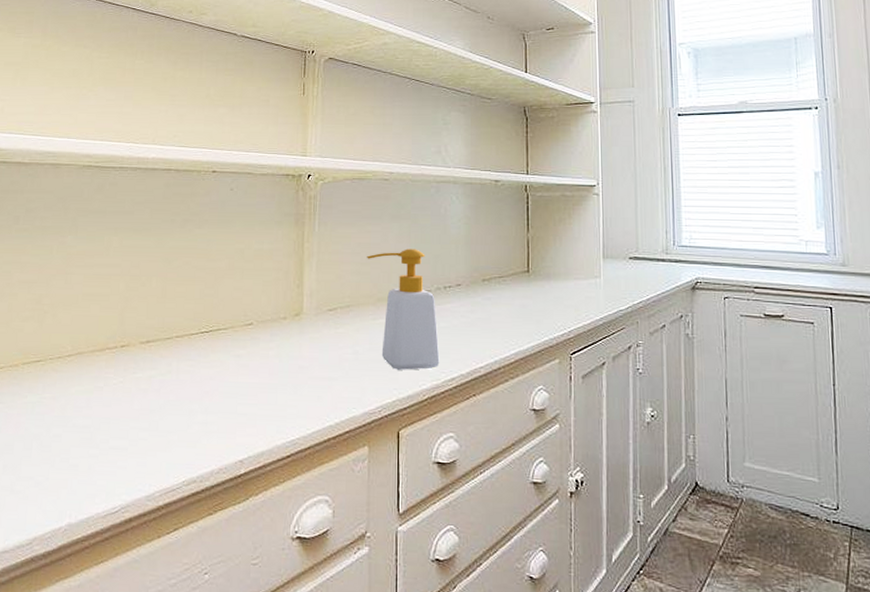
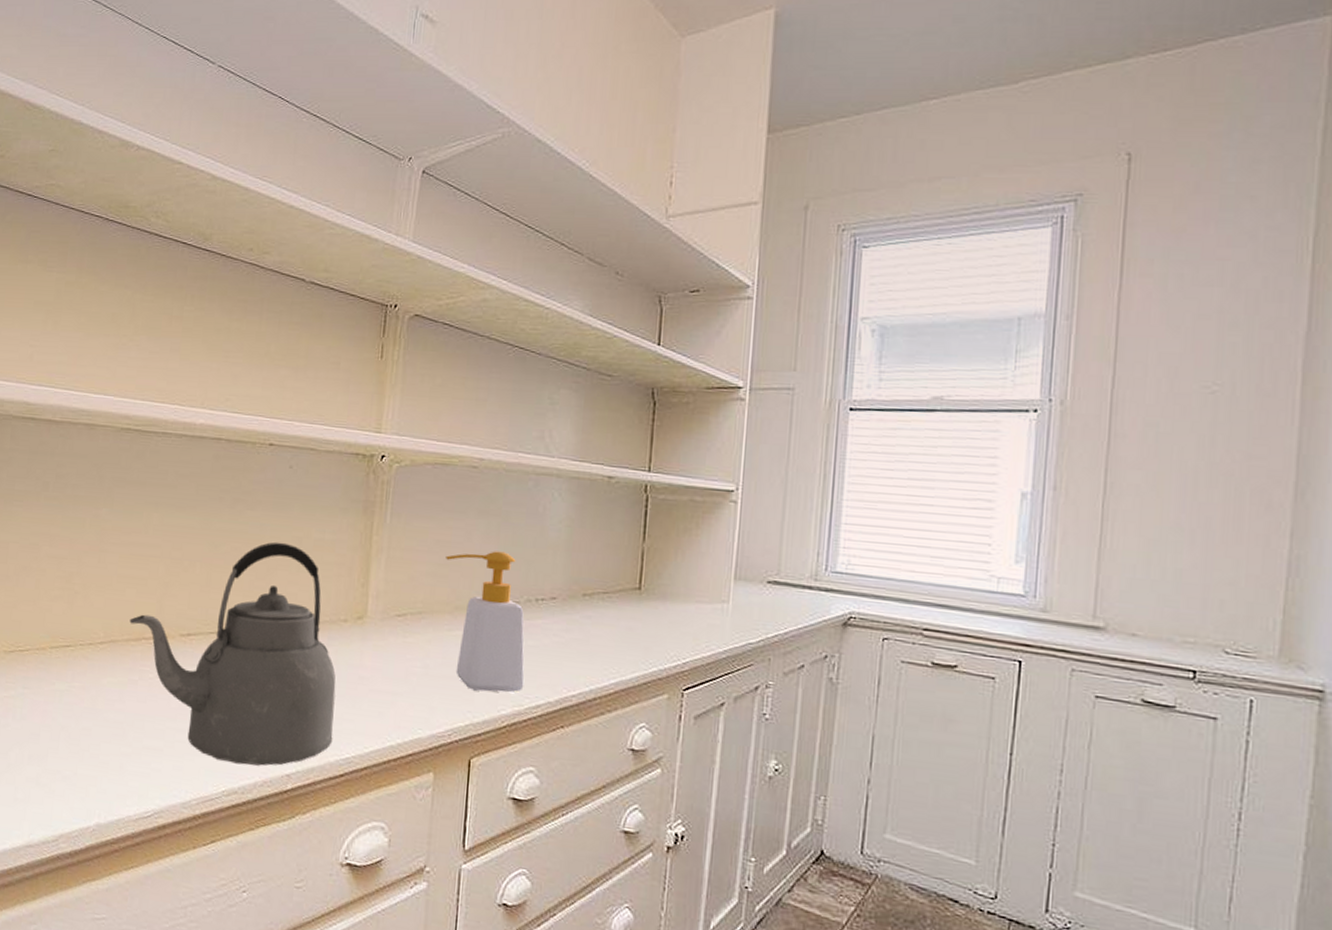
kettle: none [94,254,280,455] -> present [129,541,336,766]

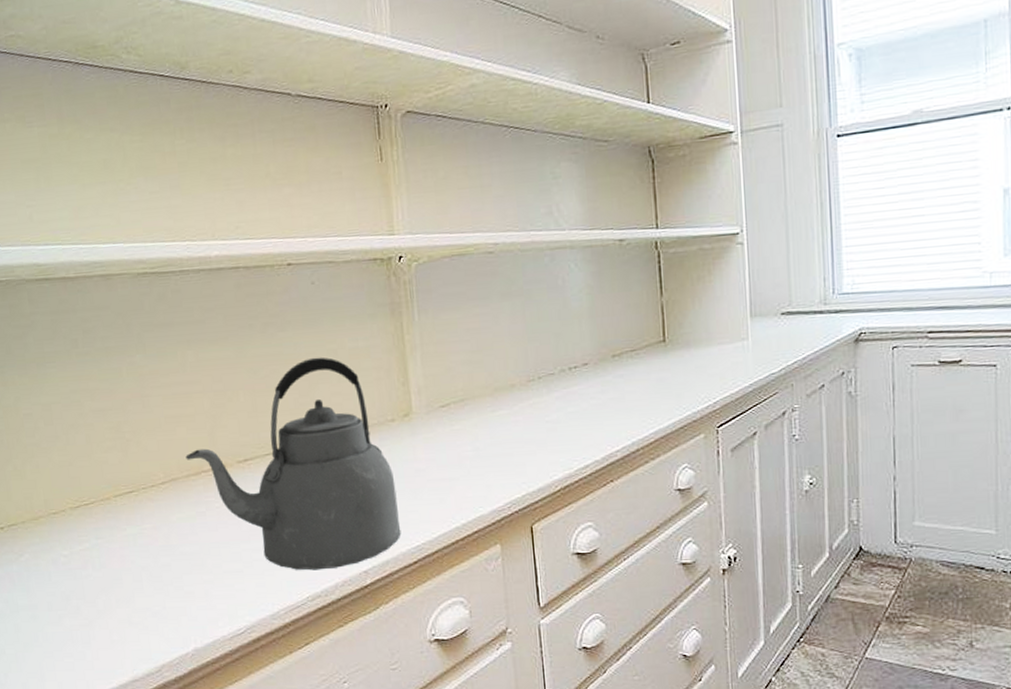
soap bottle: present [446,551,525,693] -> none [477,329,571,463]

